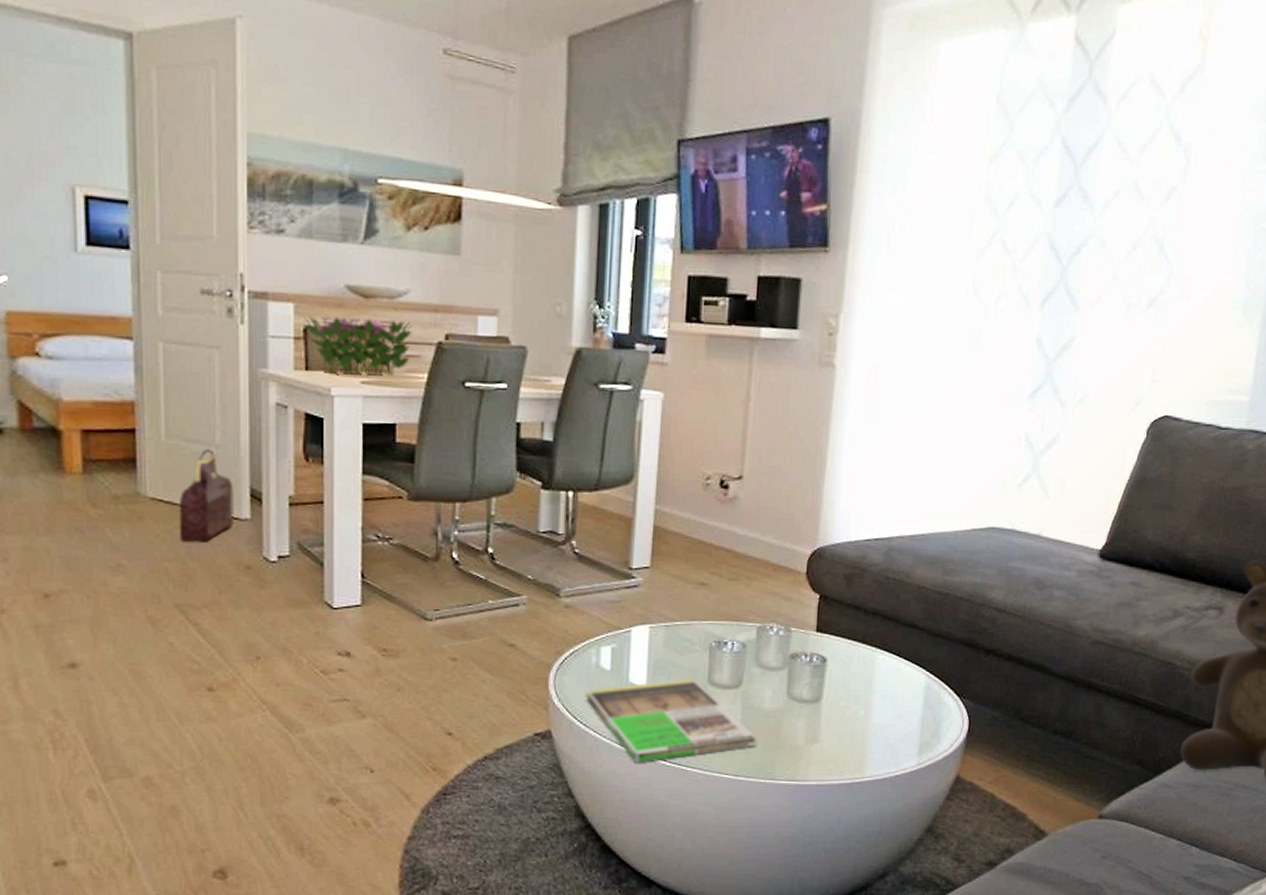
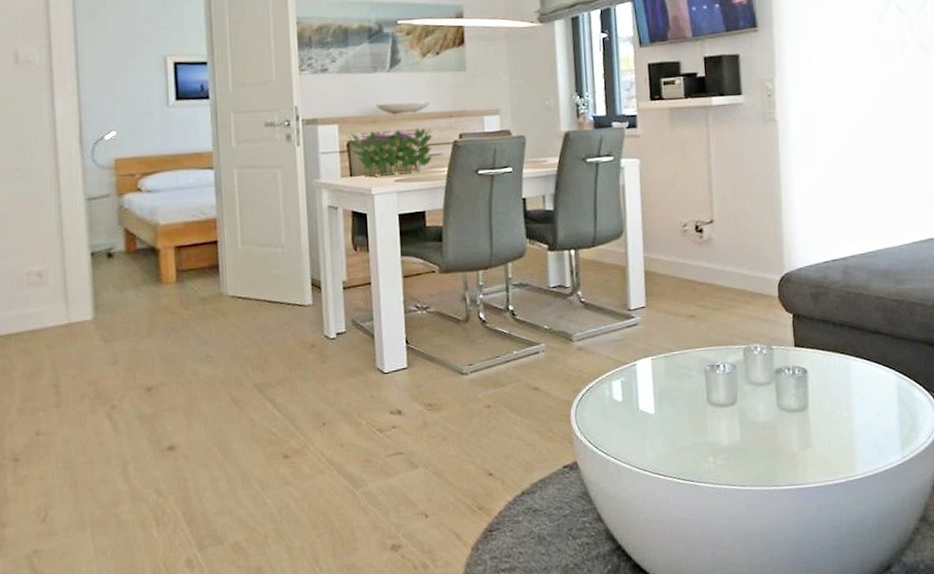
handbag: present [178,449,234,542] -> none [254,250,299,330]
magazine: present [584,678,757,763] -> none [602,400,757,484]

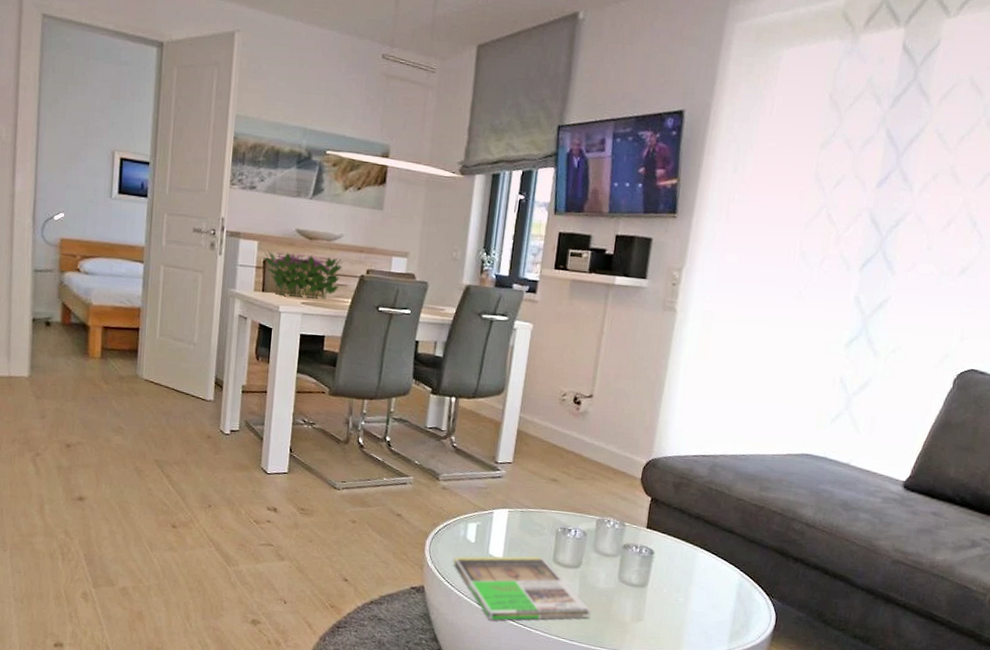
magazine: none [602,400,757,484] -> present [452,555,591,621]

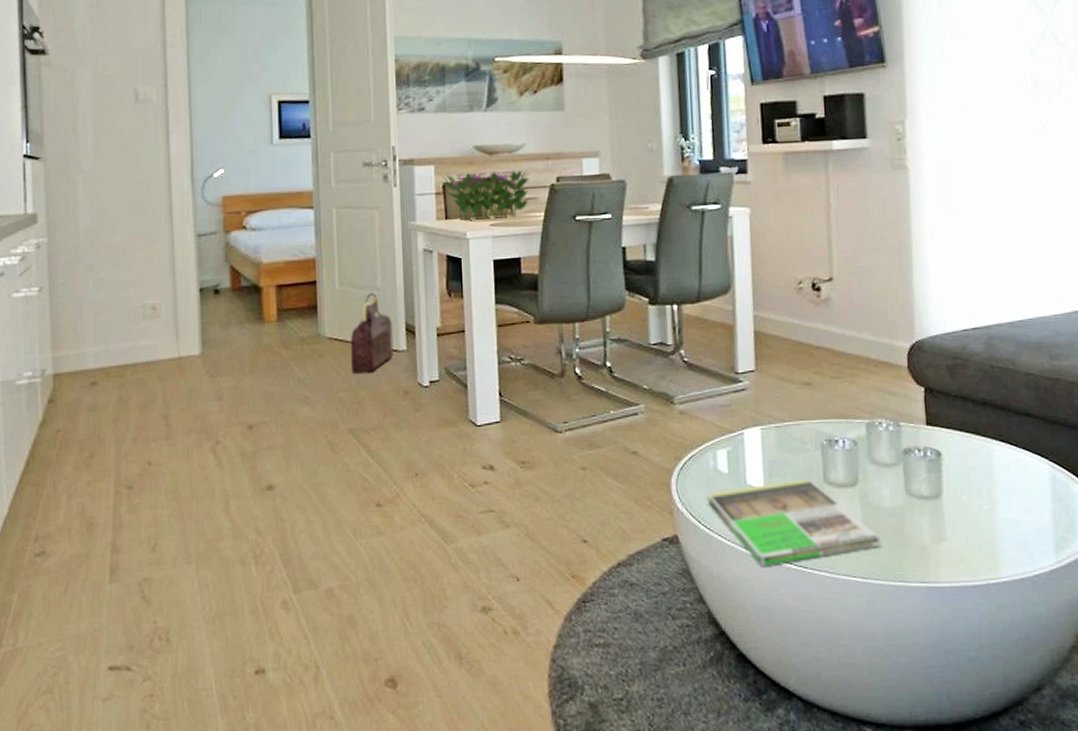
handbag: none [162,346,204,415] -> present [350,293,394,374]

